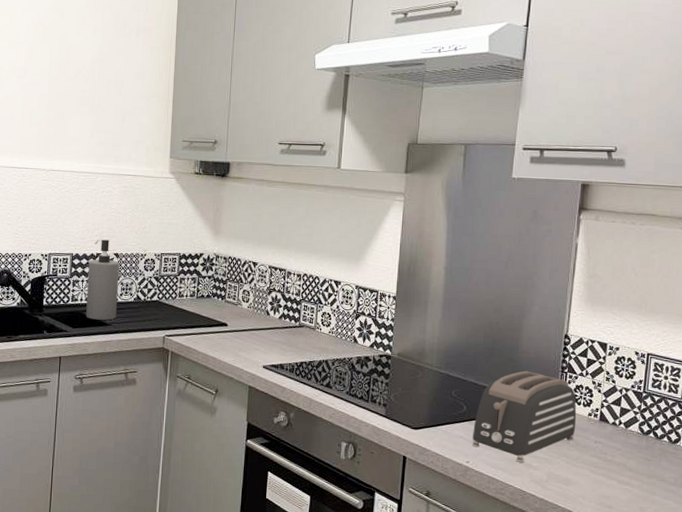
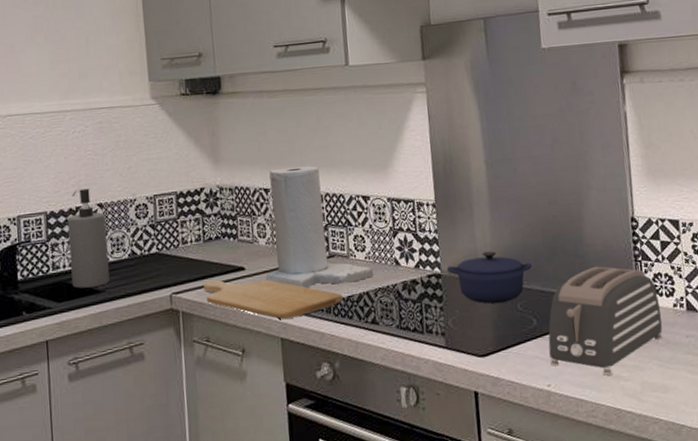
chopping board: none [191,330,306,371] -> present [203,279,343,319]
paper towel: none [243,247,335,351] -> present [265,165,374,289]
cooking pot: none [396,343,471,388] -> present [446,251,533,304]

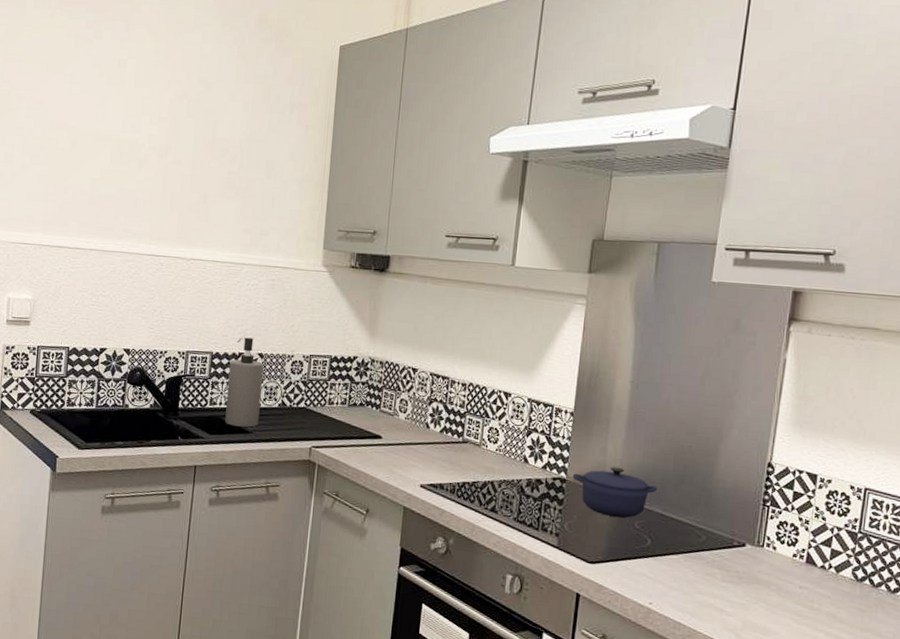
chopping board: present [203,279,343,319] -> none [340,441,469,491]
paper towel: present [265,165,374,289] -> none [399,351,502,470]
toaster: present [548,266,663,375] -> none [656,502,779,607]

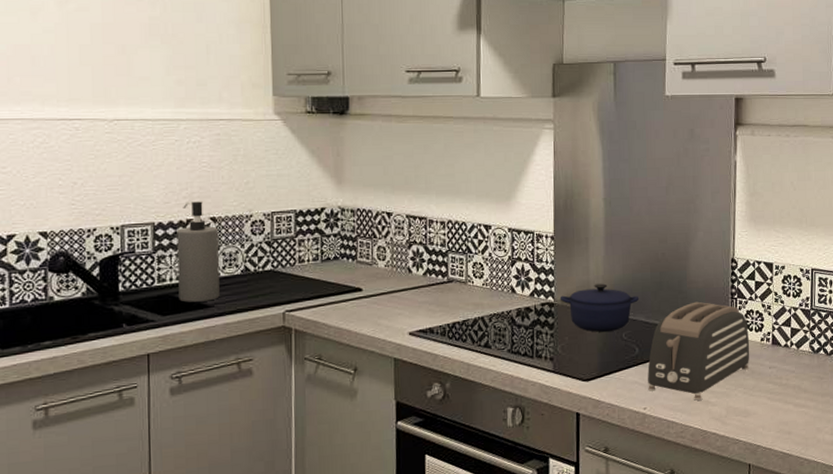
toaster: none [656,502,779,607] -> present [648,301,750,400]

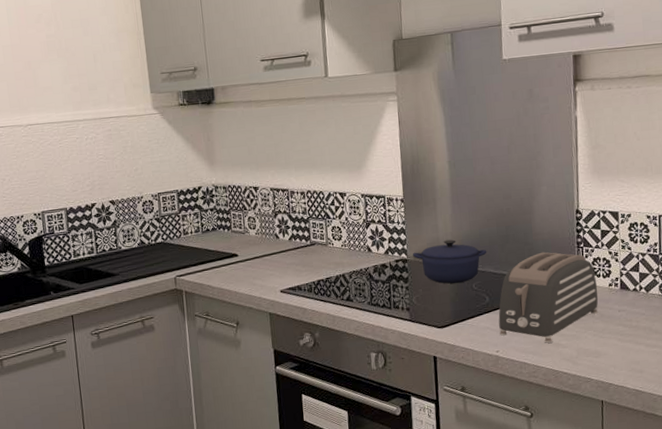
soap dispenser: present [177,201,220,303] -> none [84,188,123,272]

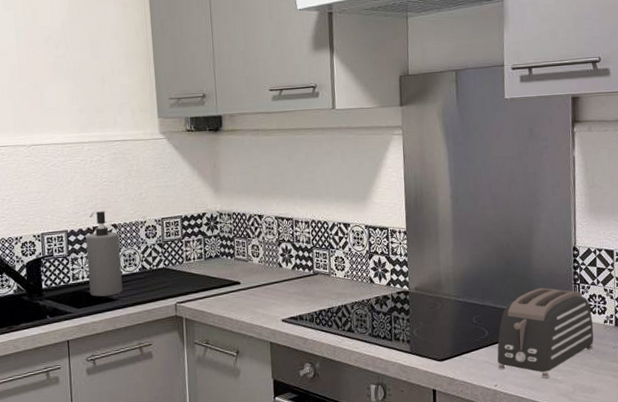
soap dispenser: none [84,188,123,272] -> present [85,211,123,297]
cooking pot: present [412,239,487,284] -> none [414,273,487,317]

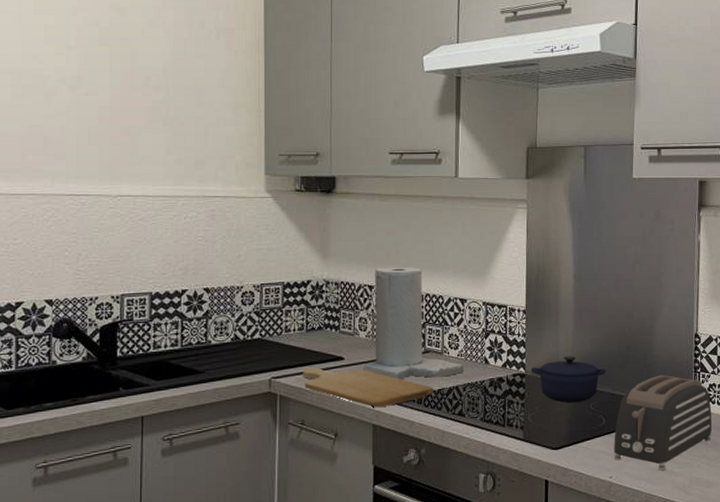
soap dispenser: present [85,211,123,297] -> none [172,273,211,368]
chopping board: none [203,292,325,326] -> present [302,367,434,407]
paper towel: none [258,196,352,301] -> present [363,267,465,380]
cooking pot: none [414,273,487,317] -> present [530,356,607,403]

